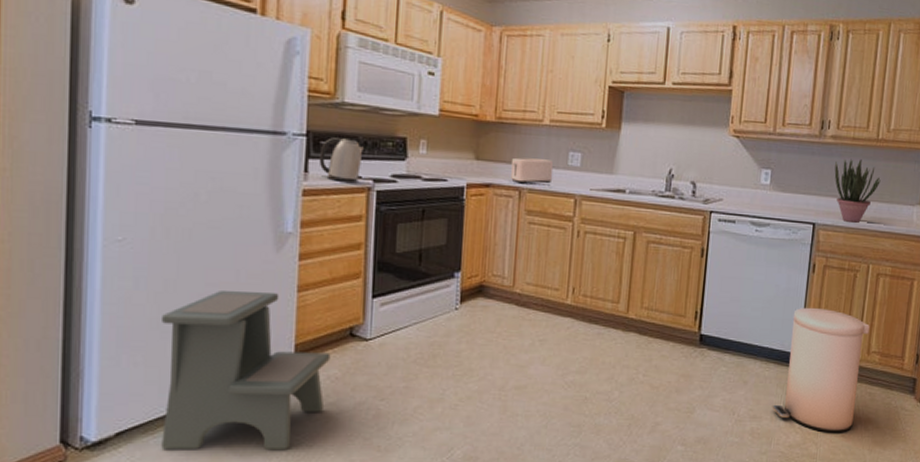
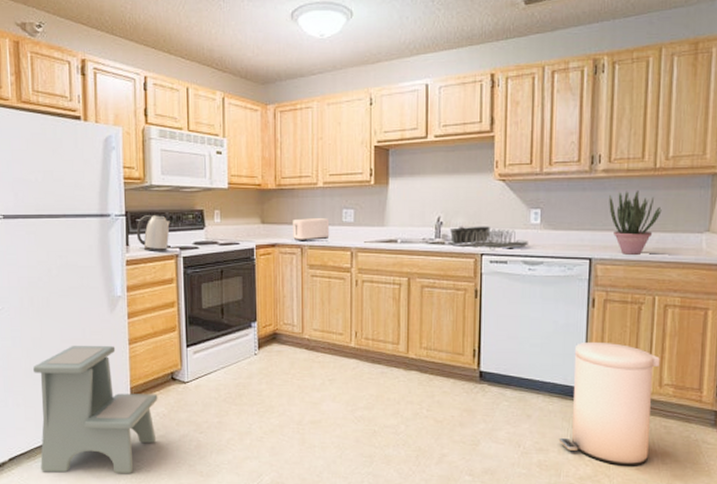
dish rack: none [680,181,757,209] -> present [449,226,528,251]

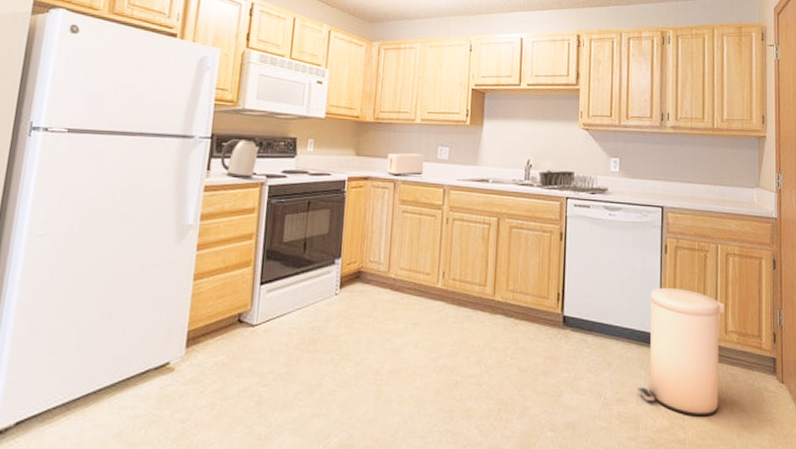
step stool: present [32,346,158,473] -> none [56,280,220,438]
potted plant: present [609,189,662,256] -> none [677,146,720,206]

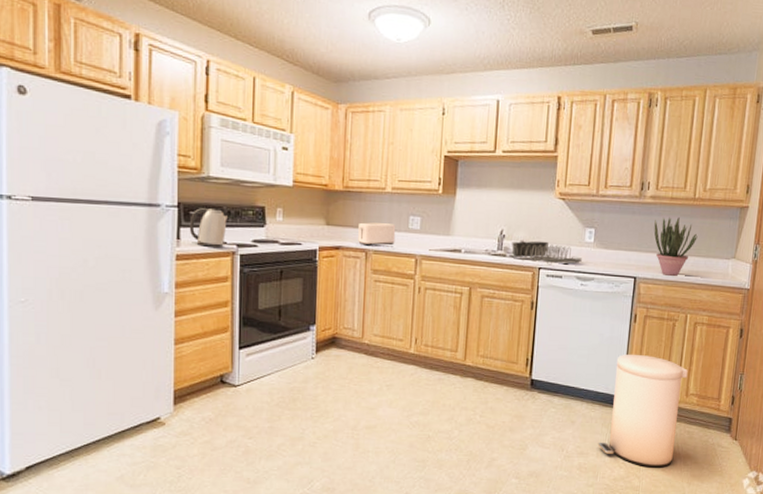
potted plant: none [677,146,720,206] -> present [654,216,698,277]

